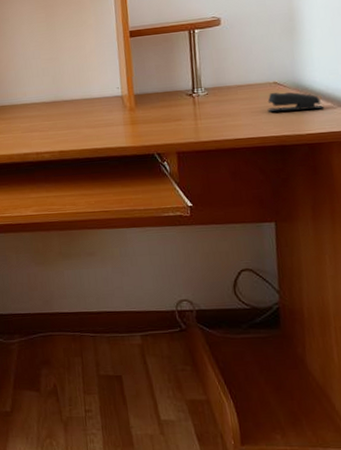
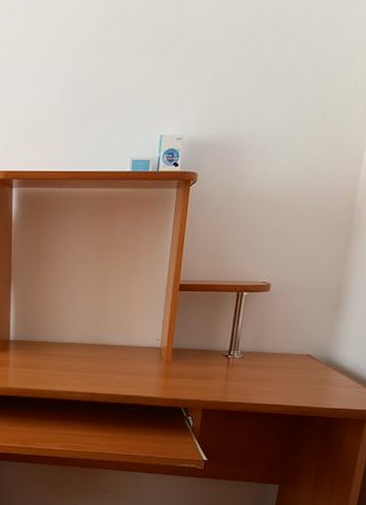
stapler: present [267,92,324,112] -> none [295,364,349,387]

